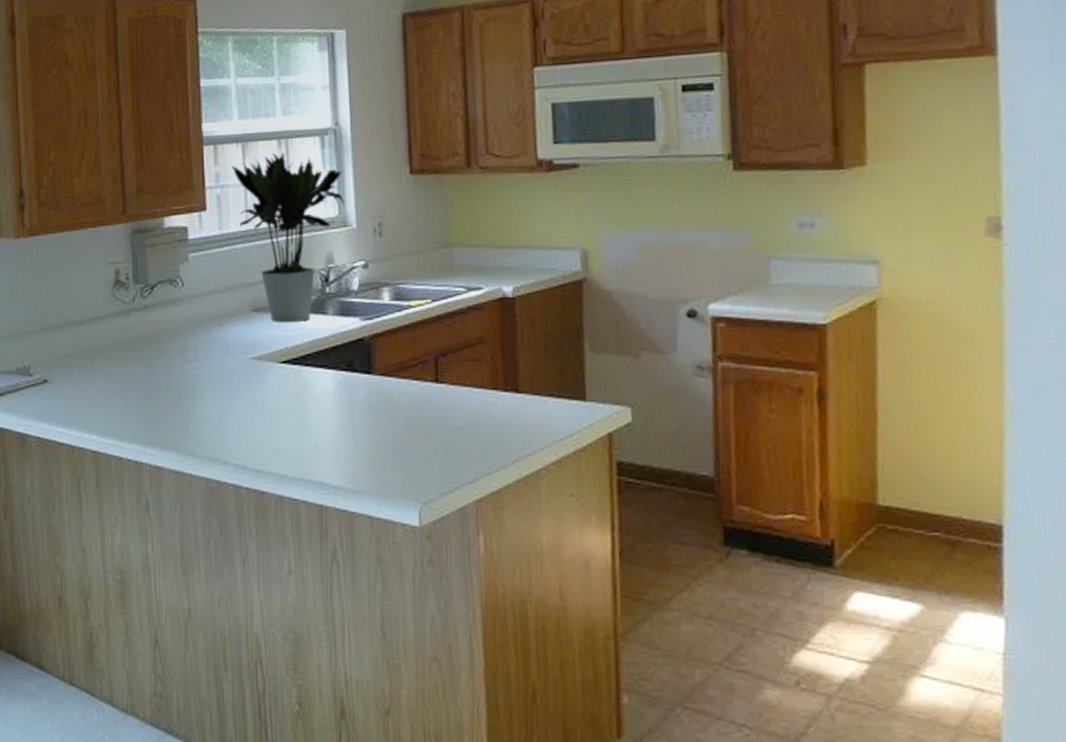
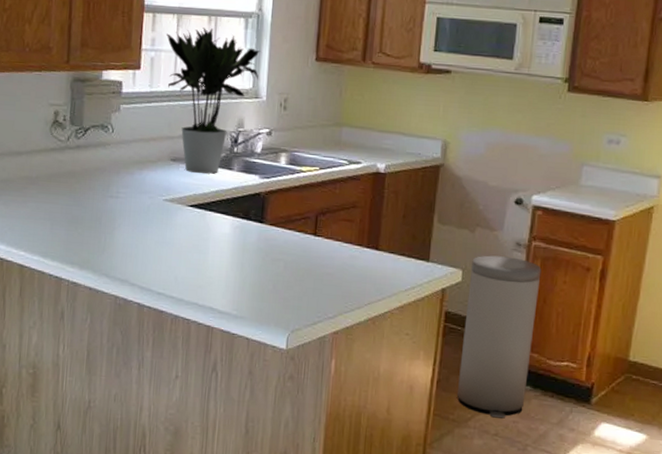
pedal bin: none [642,385,743,595] -> present [456,255,542,419]

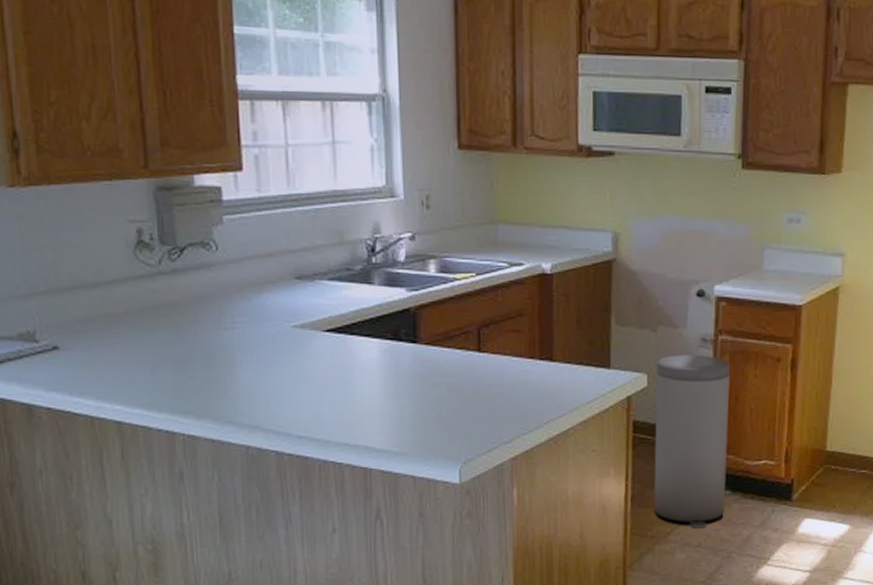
potted plant: present [166,28,261,174] -> none [271,116,392,291]

